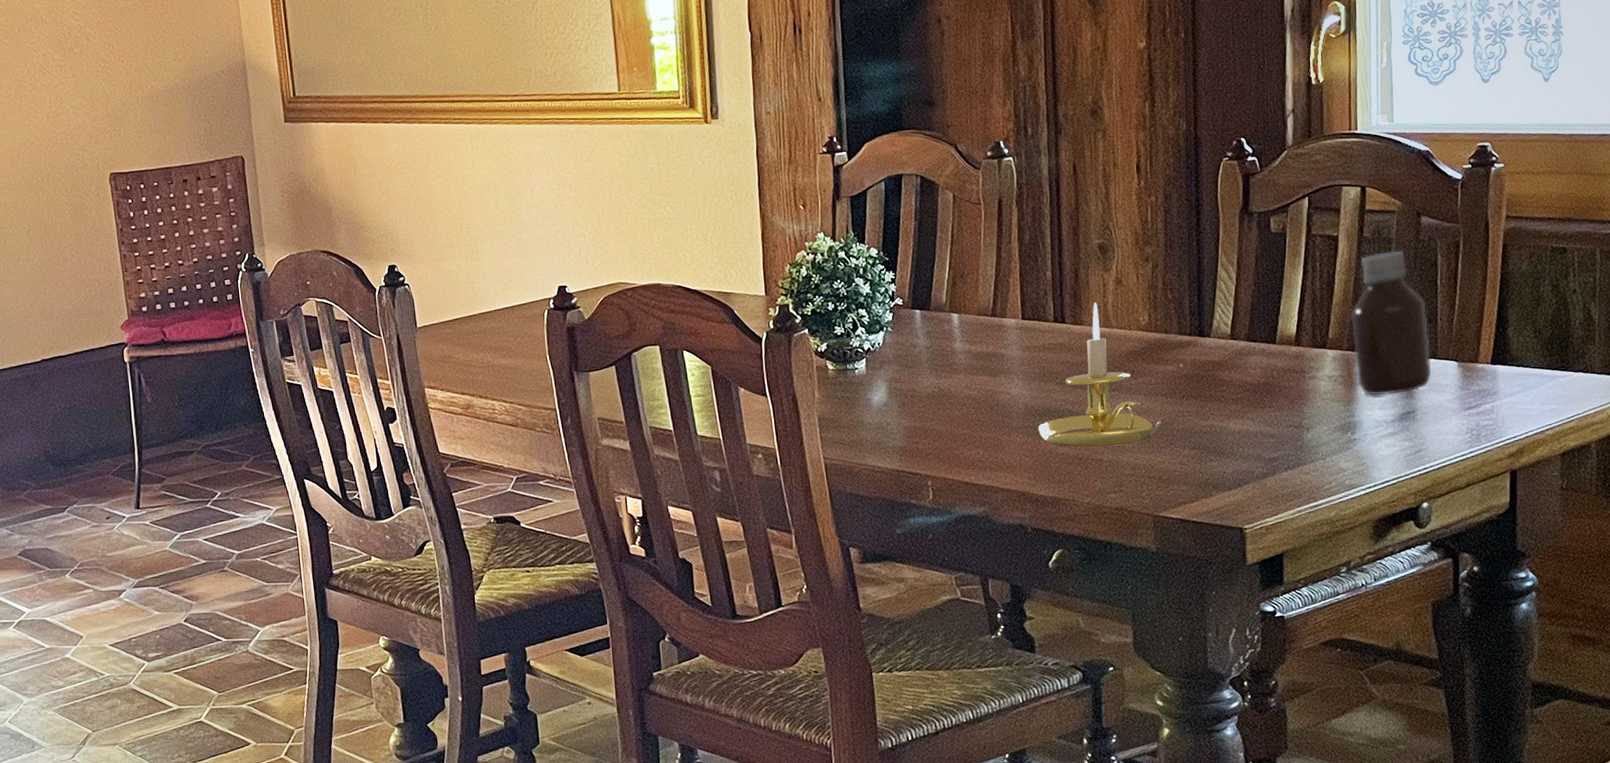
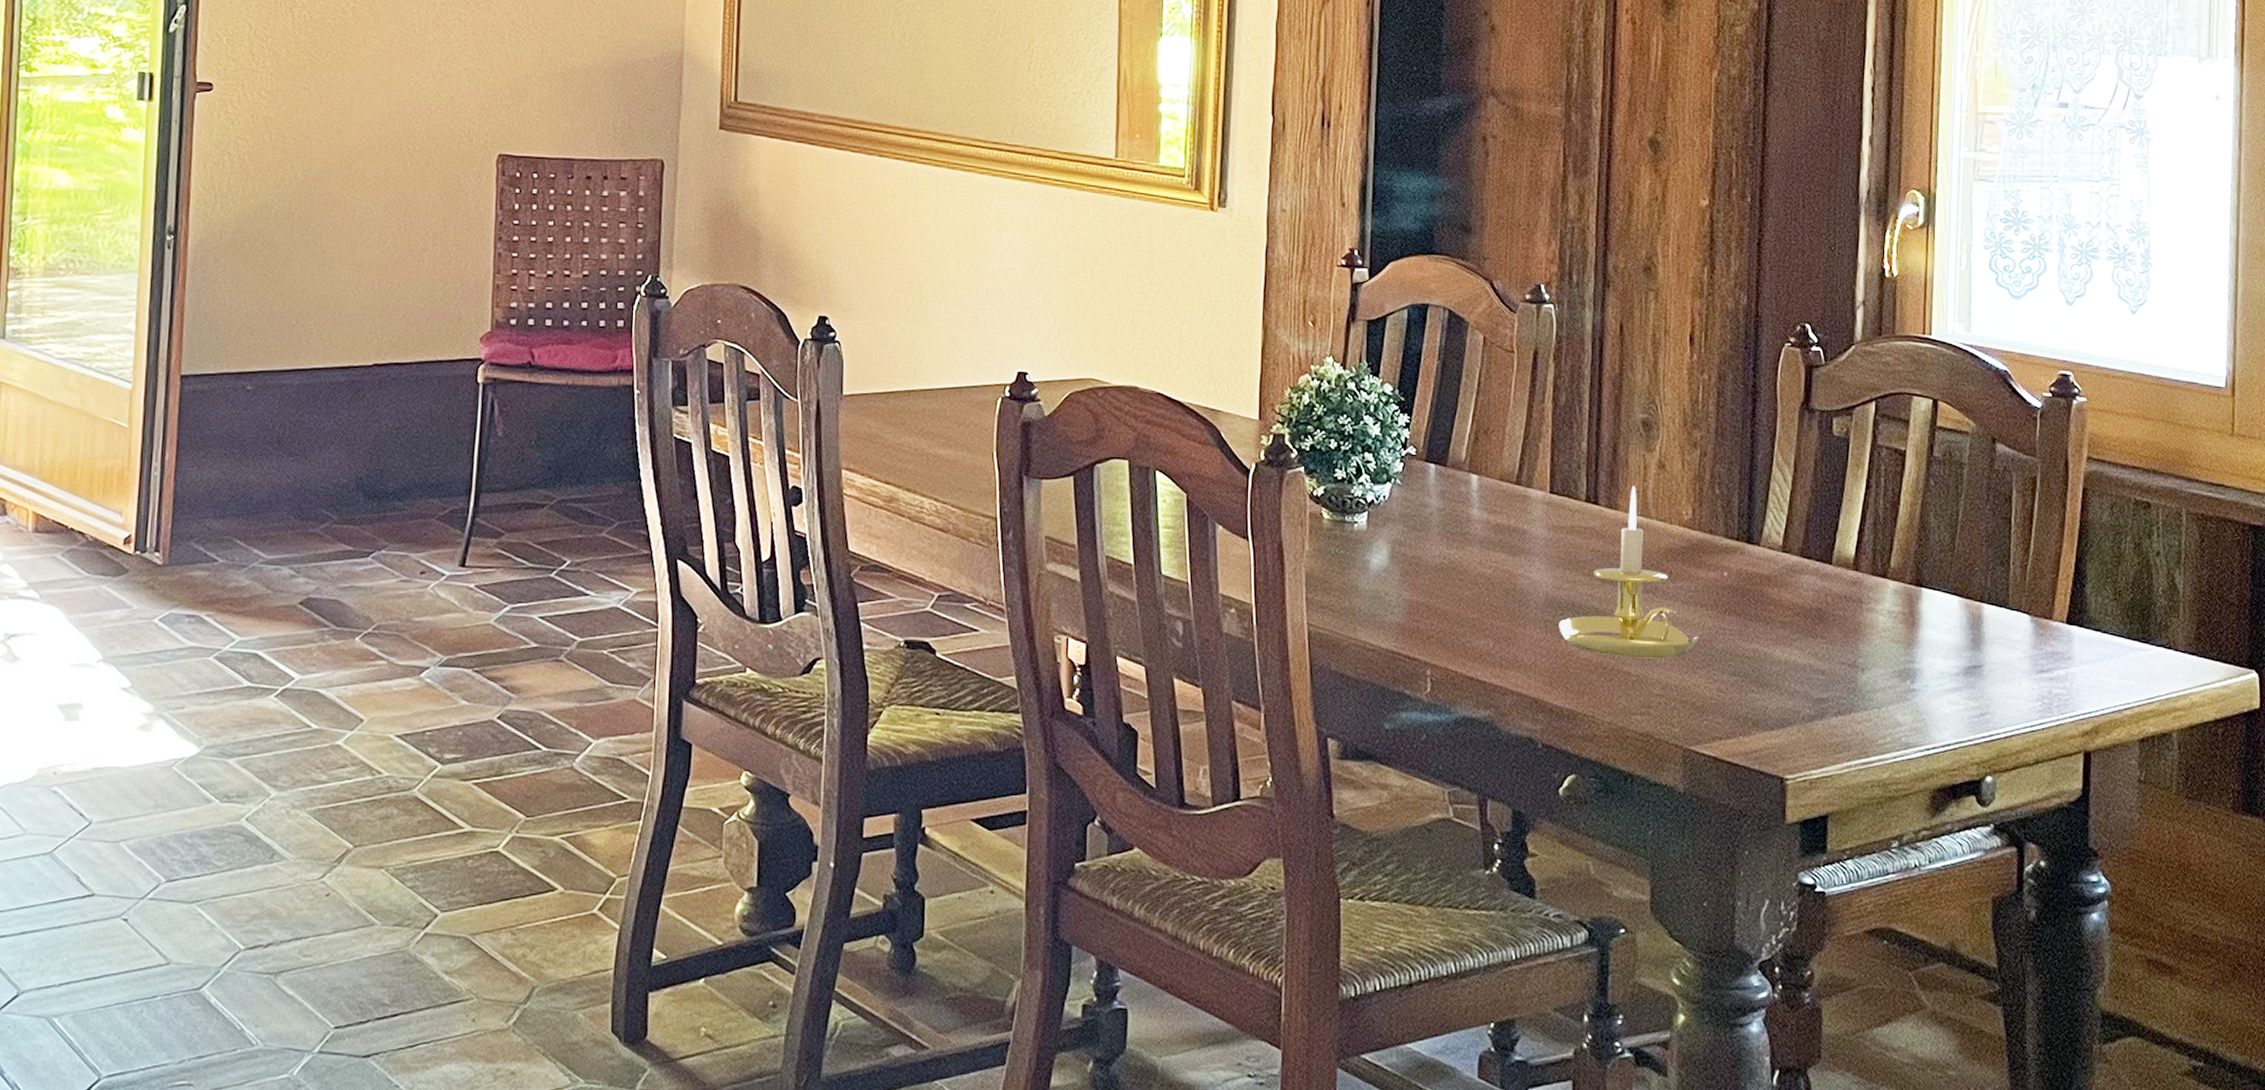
bottle: present [1351,250,1432,396] -> none [1916,477,2002,643]

